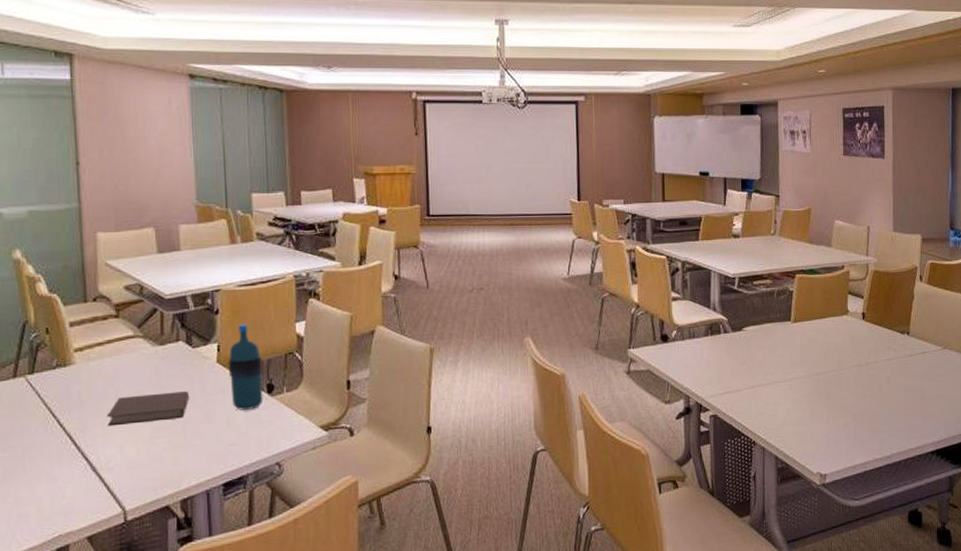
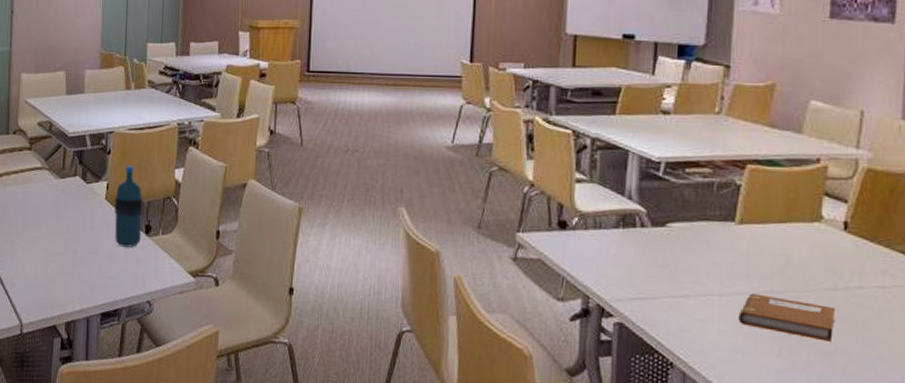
notebook: present [107,391,190,427] -> none [15,221,81,247]
notebook: none [798,376,861,407] -> present [738,293,836,342]

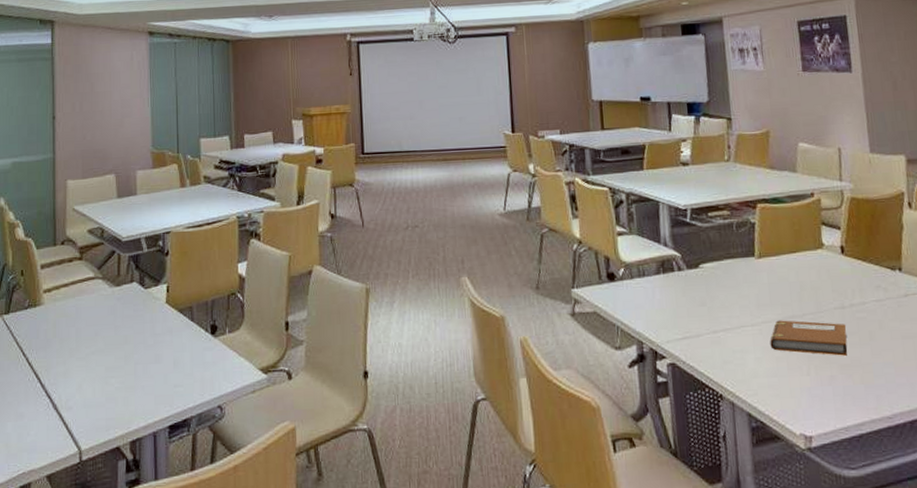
water bottle: present [114,165,143,247] -> none [176,265,207,351]

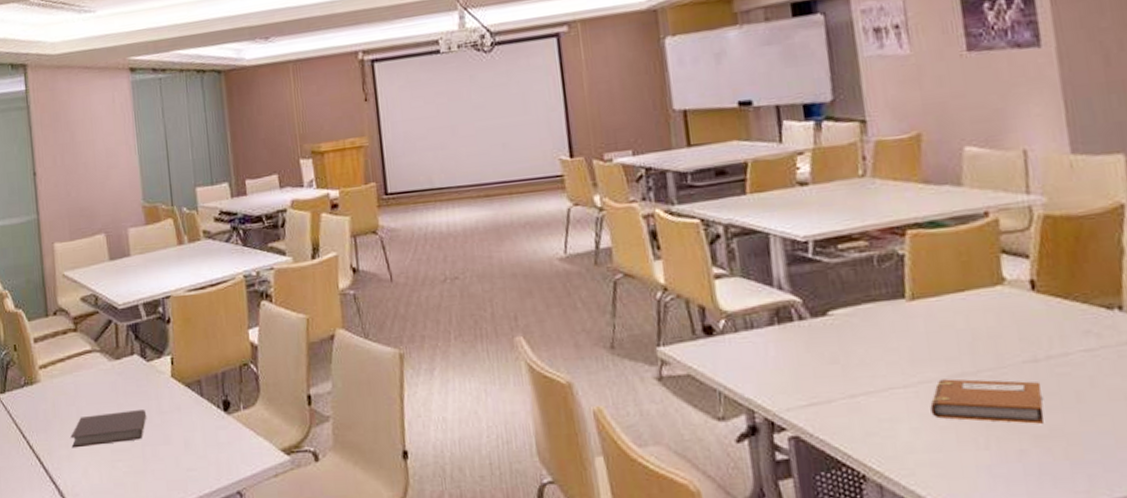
notebook: none [68,332,141,366] -> present [70,410,147,448]

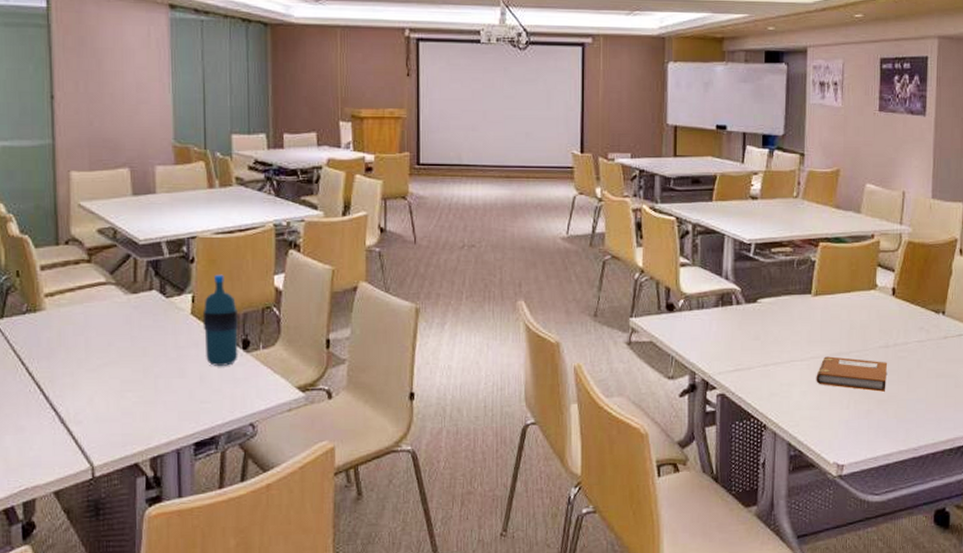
notebook: present [70,410,147,448] -> none [76,344,162,377]
water bottle: none [182,333,220,431] -> present [202,274,238,366]

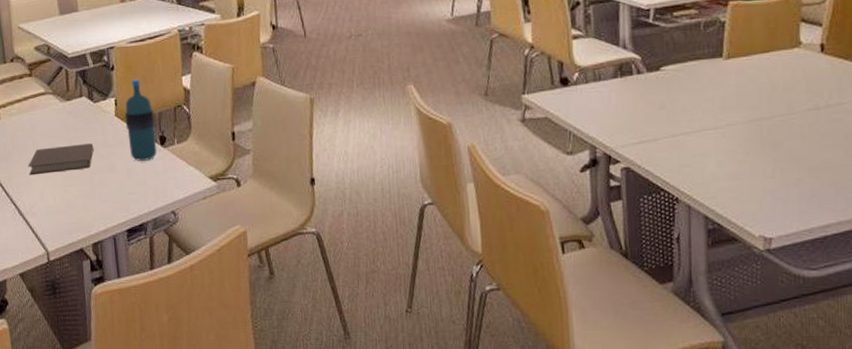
notebook: none [76,344,162,377] -> present [28,143,94,176]
notebook: present [816,356,888,392] -> none [733,122,820,158]

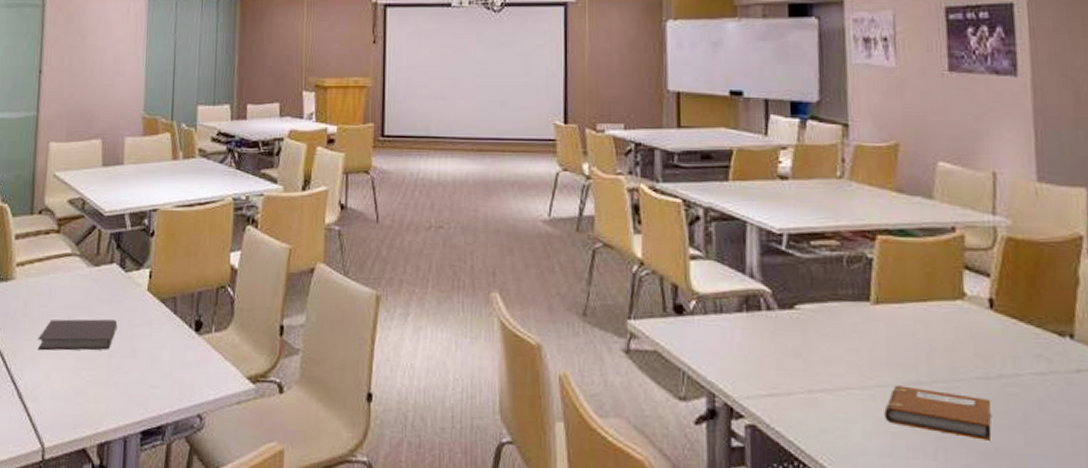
water bottle: present [124,79,157,161] -> none [158,249,192,348]
notebook: none [733,122,820,158] -> present [884,385,992,441]

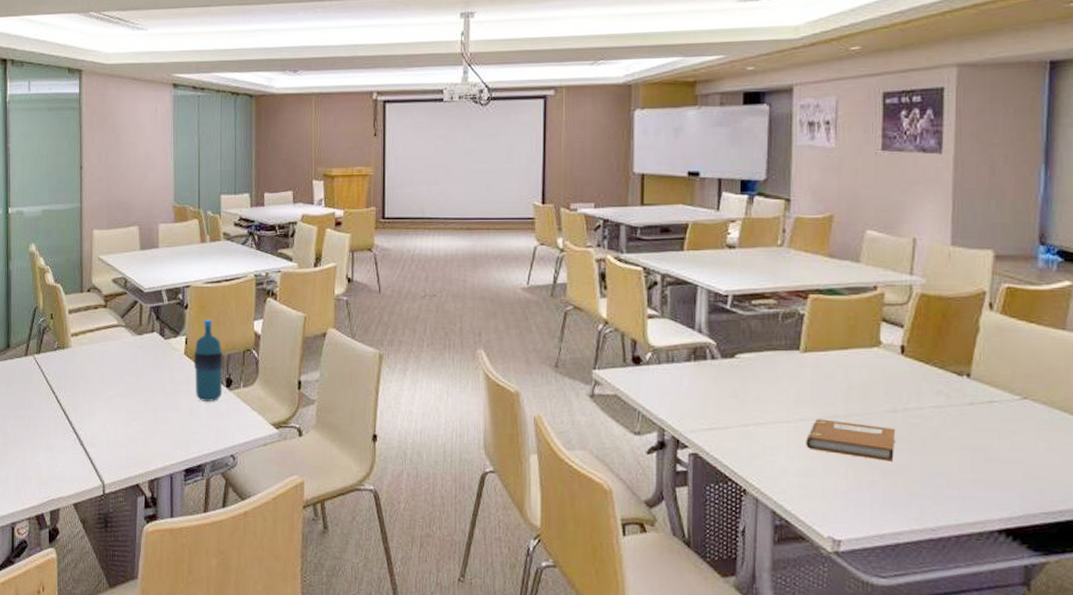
notebook: present [37,319,118,351] -> none [93,379,160,406]
water bottle: none [158,249,192,348] -> present [194,319,223,402]

